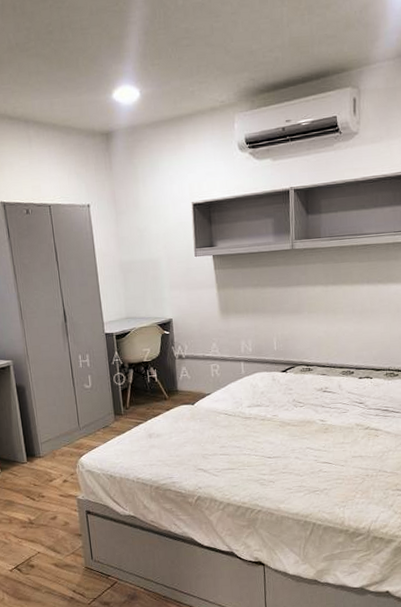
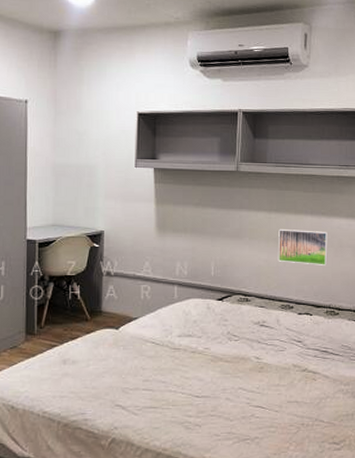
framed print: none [336,298,386,332] -> present [278,228,329,265]

